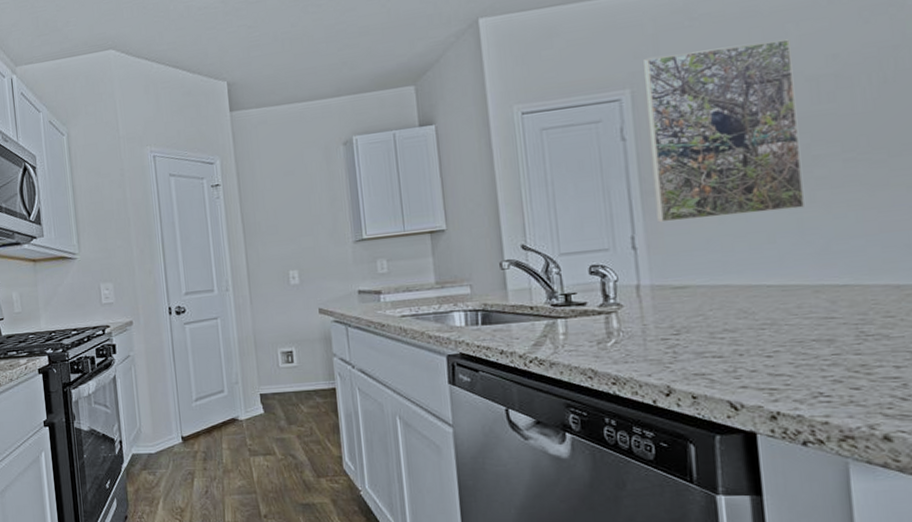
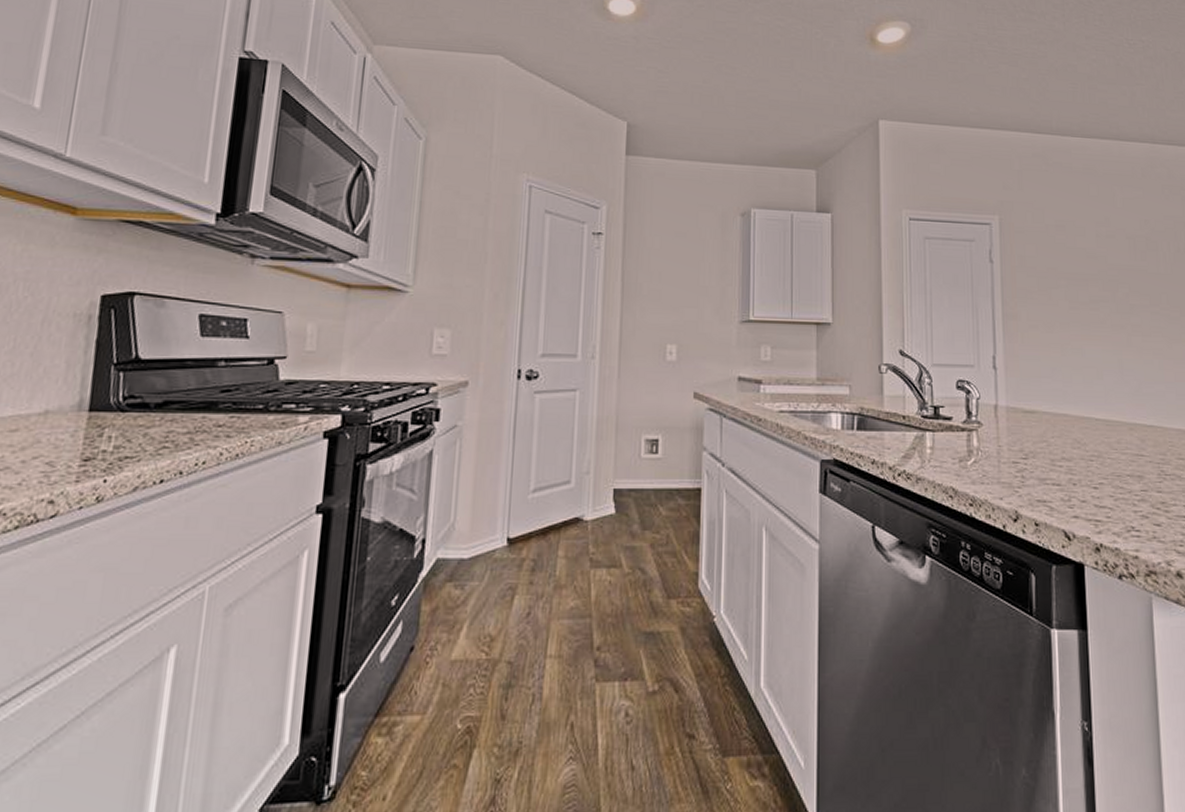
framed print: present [644,39,806,223] -> none [1010,190,1125,350]

